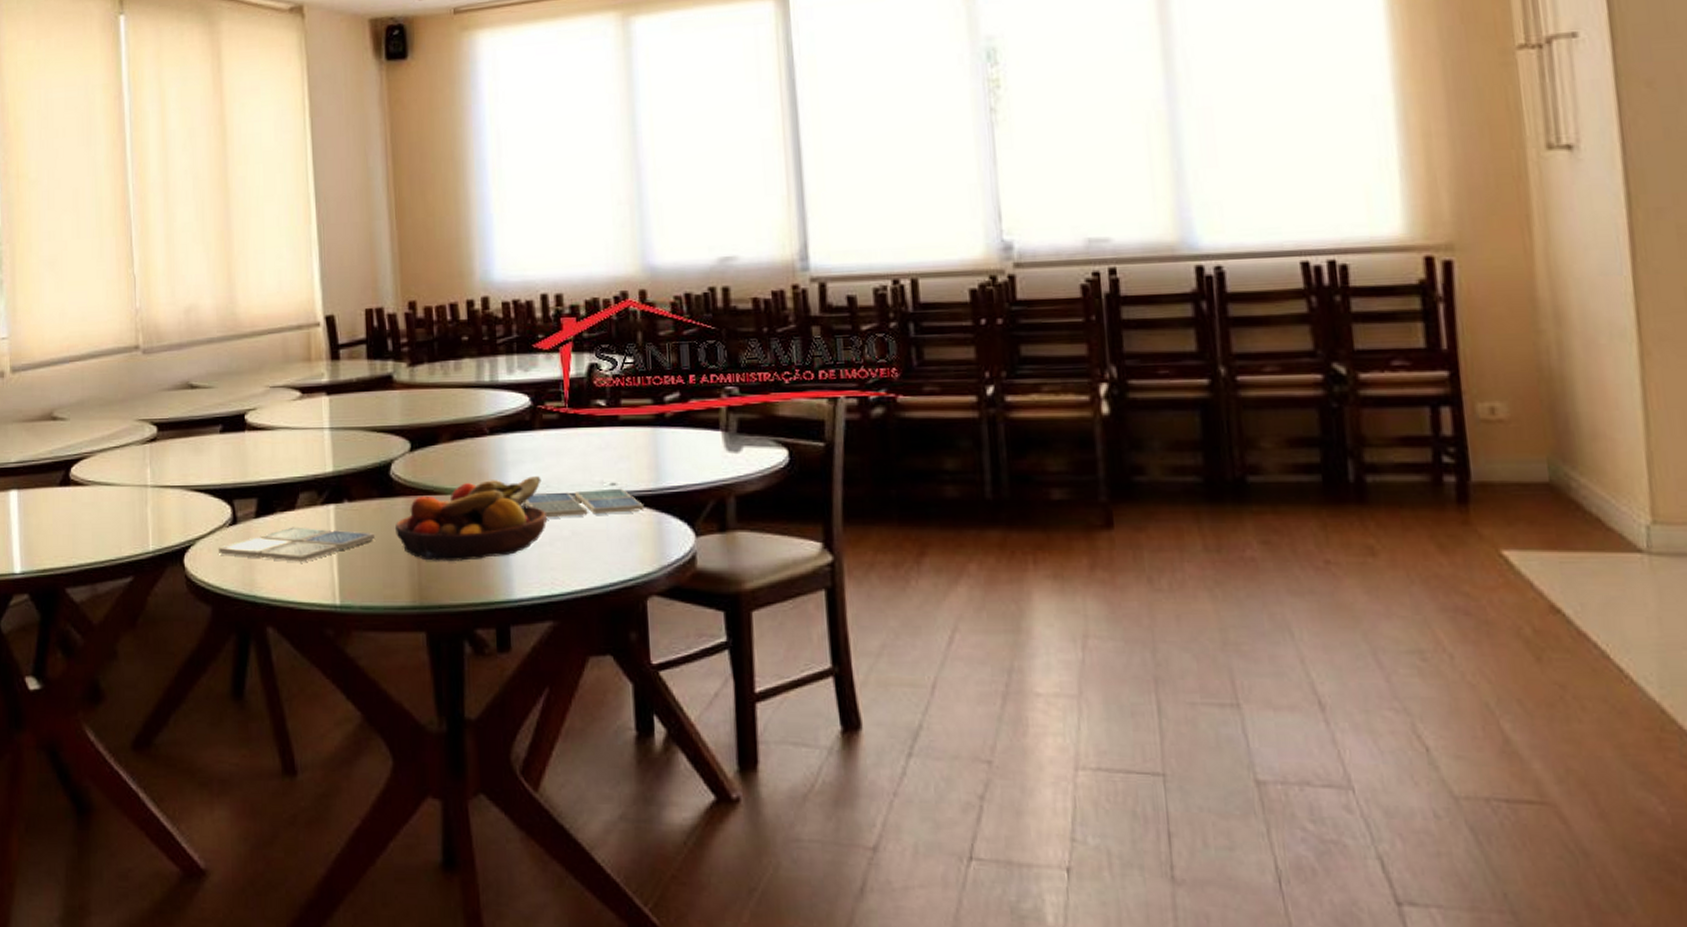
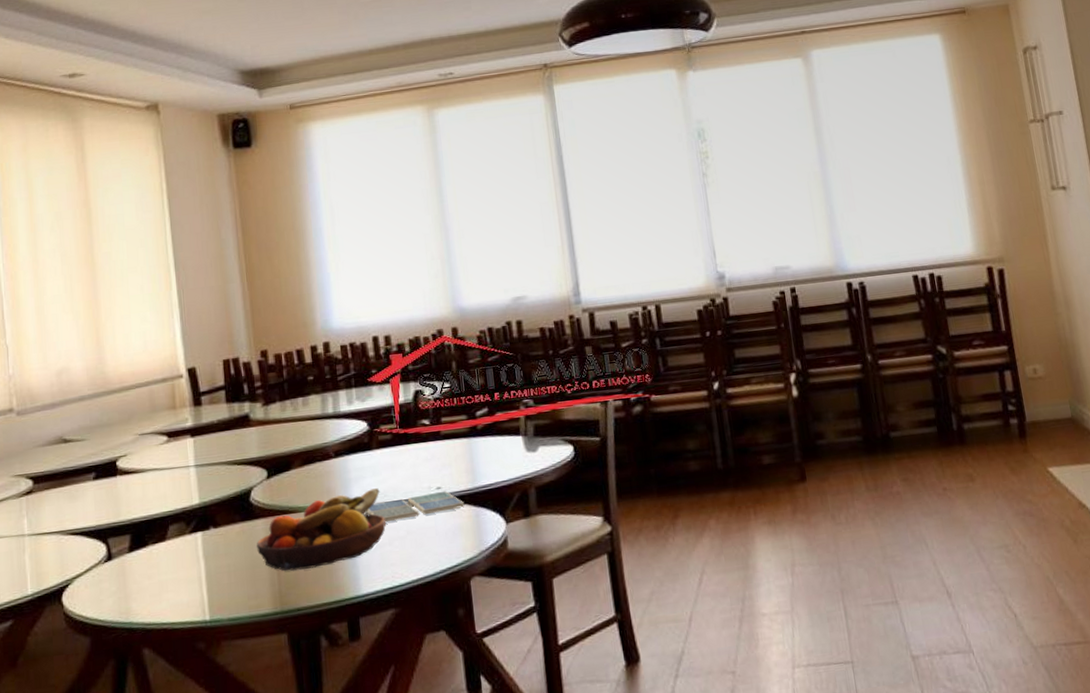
drink coaster: present [218,527,376,562] -> none [94,553,240,589]

